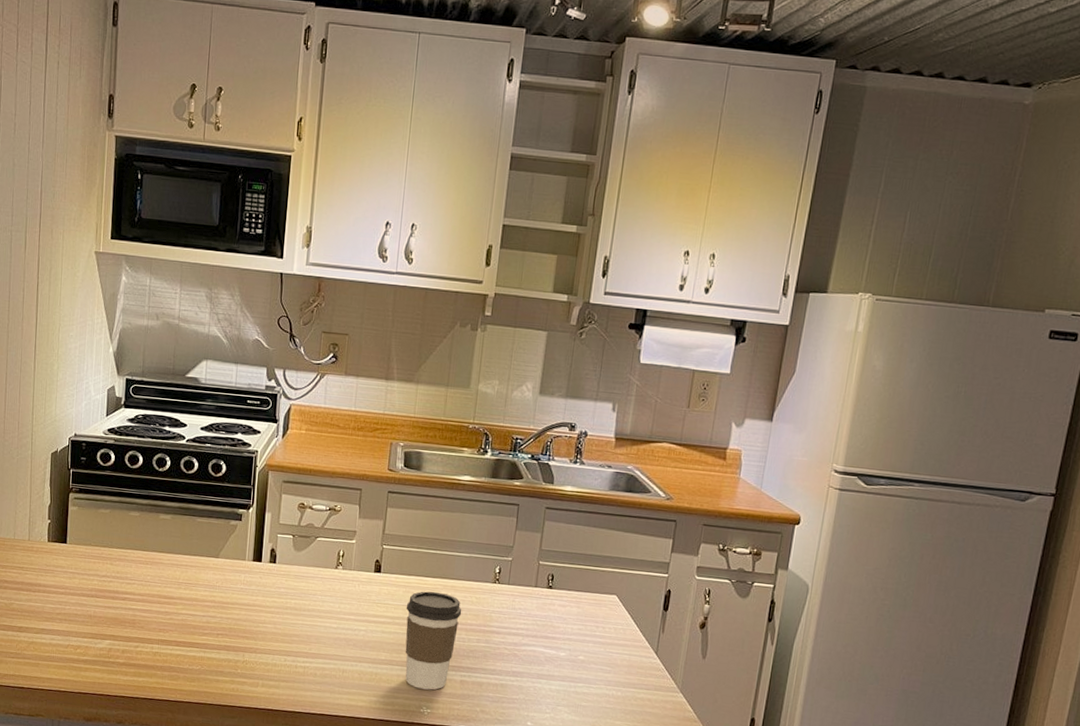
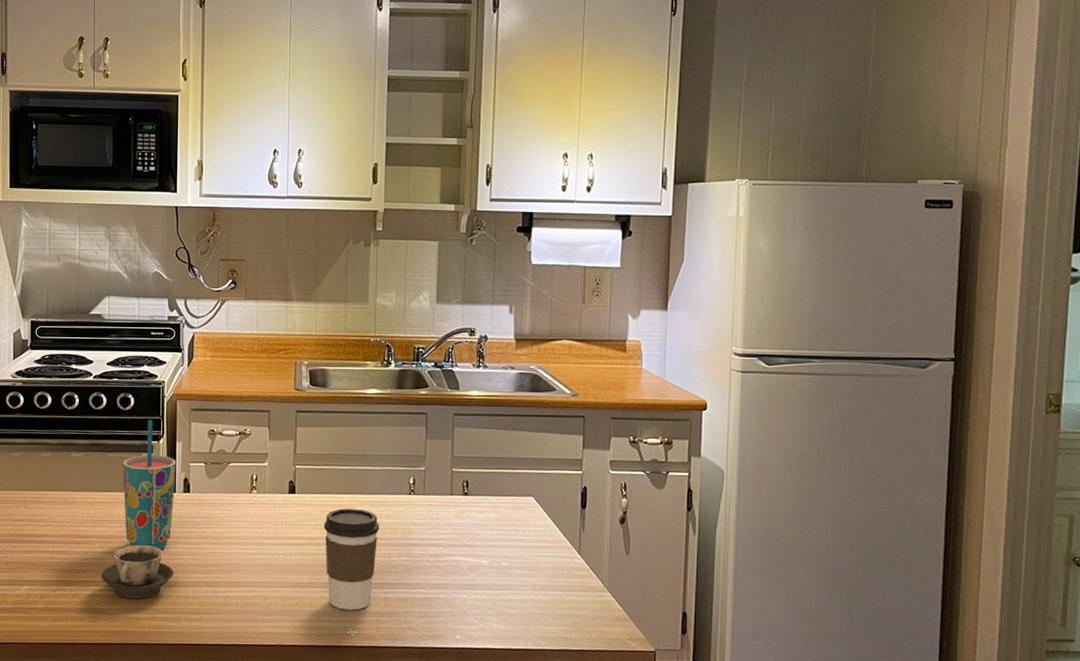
cup: none [183,609,255,662] -> present [101,545,174,599]
cup: none [209,488,264,616] -> present [122,420,176,550]

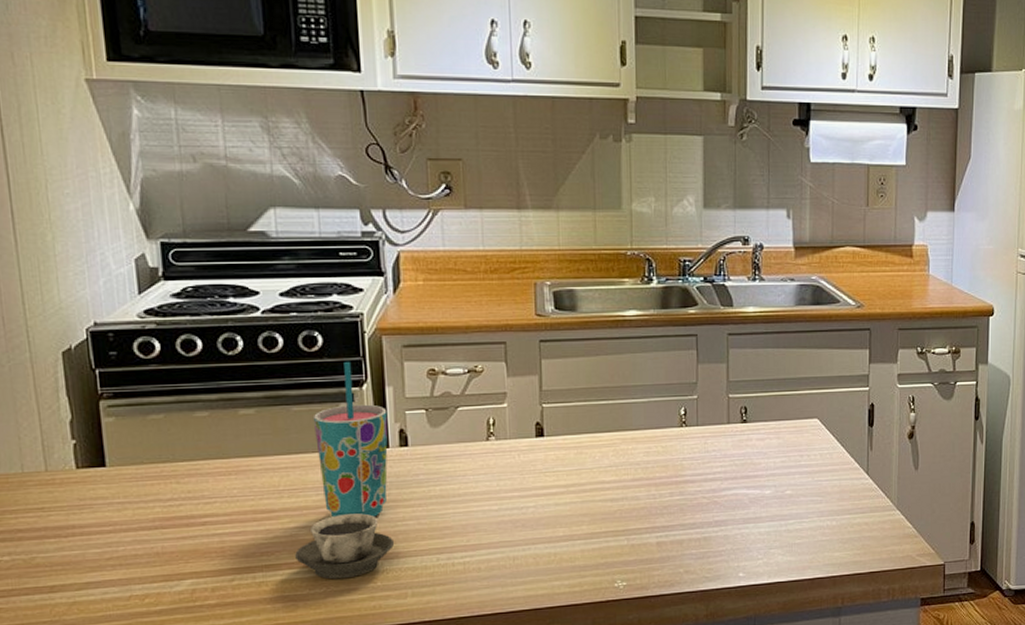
coffee cup: present [323,508,380,610] -> none [580,447,648,561]

